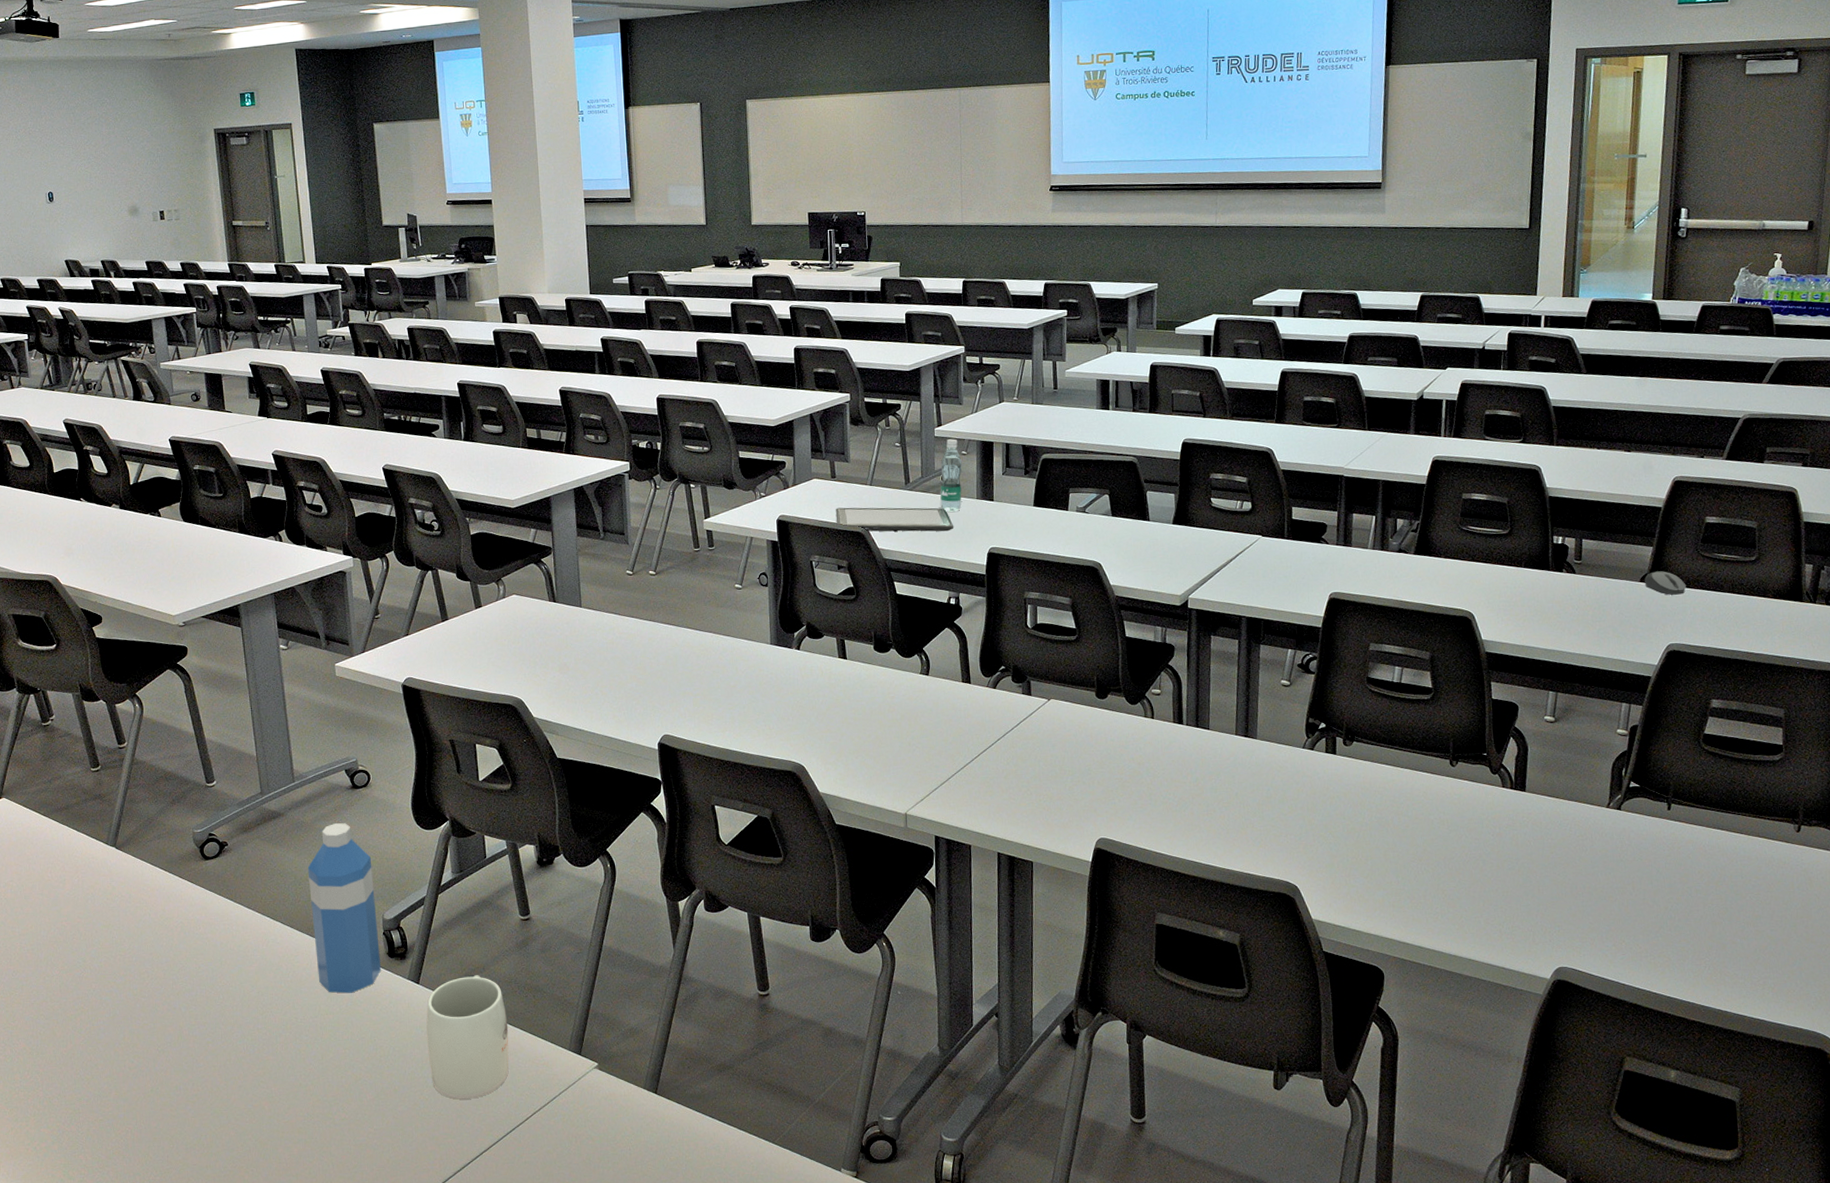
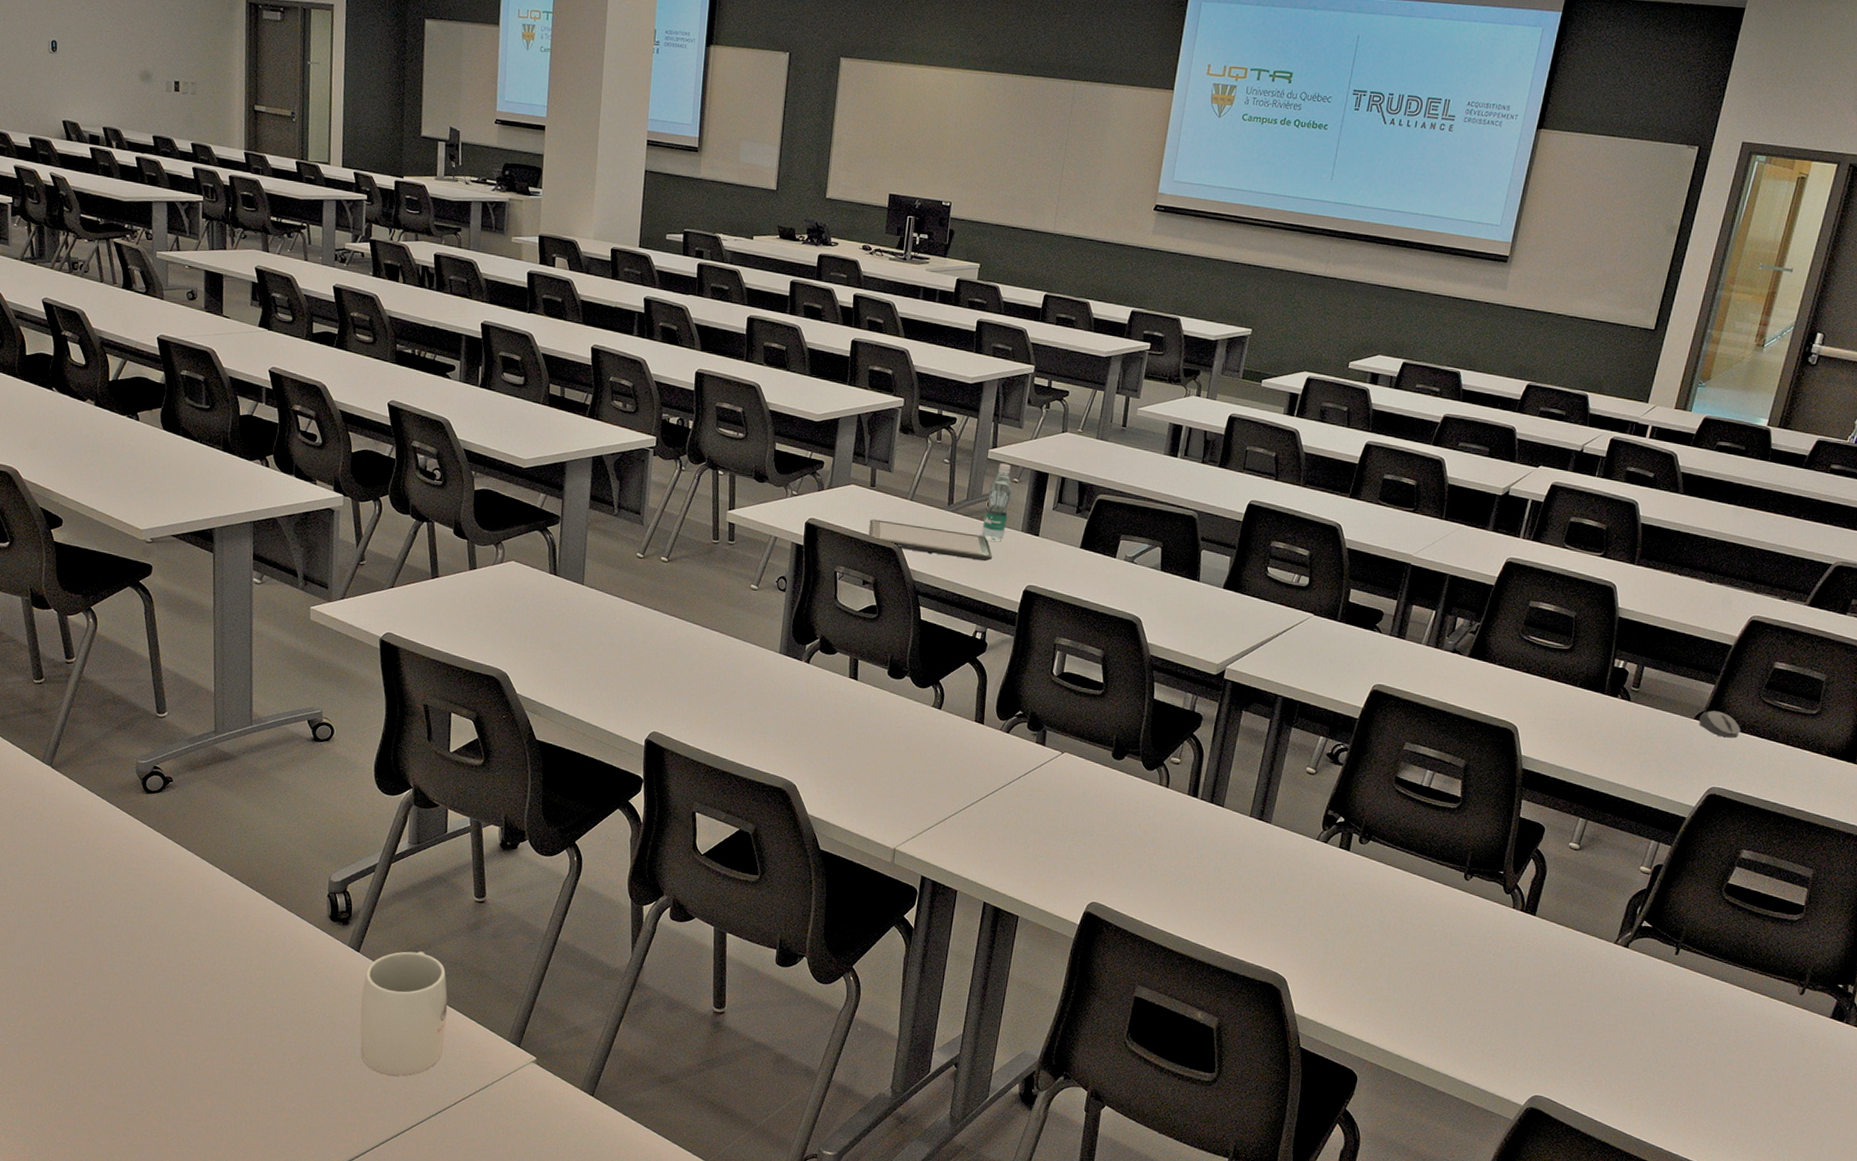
water bottle: present [307,823,382,993] -> none [253,774,325,952]

